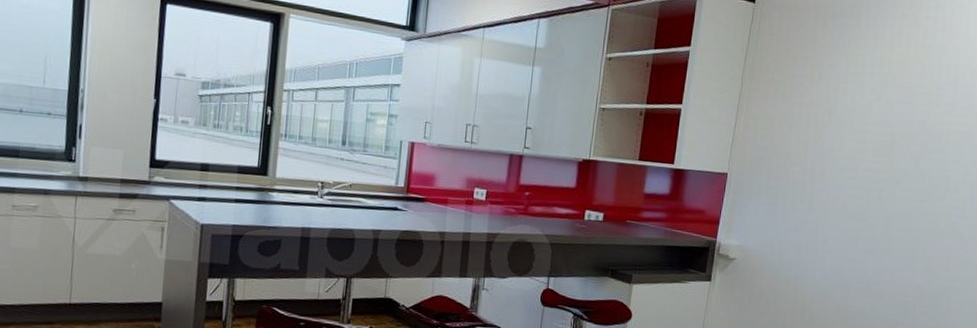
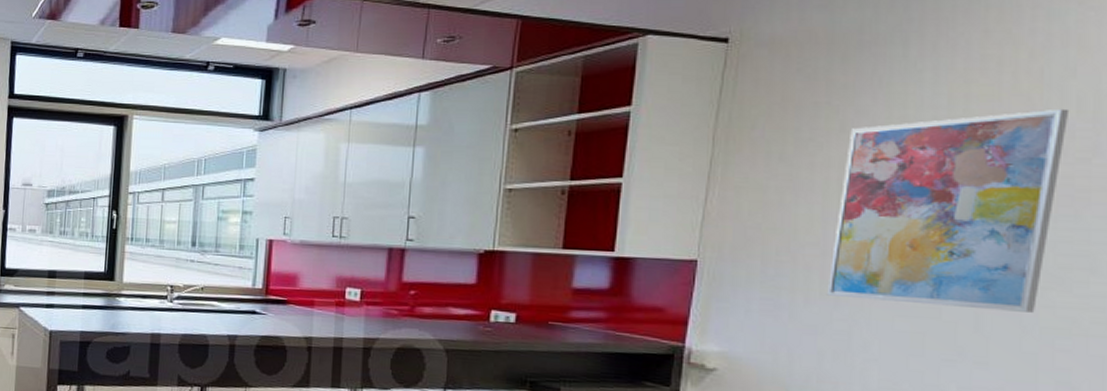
wall art: none [804,74,943,218] -> present [826,108,1070,313]

